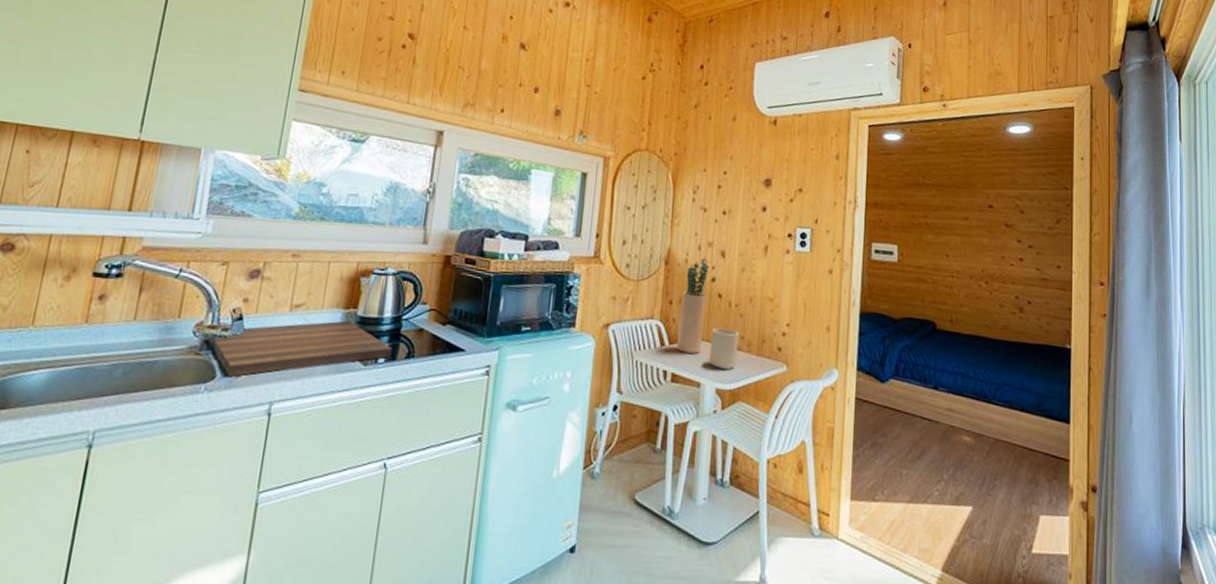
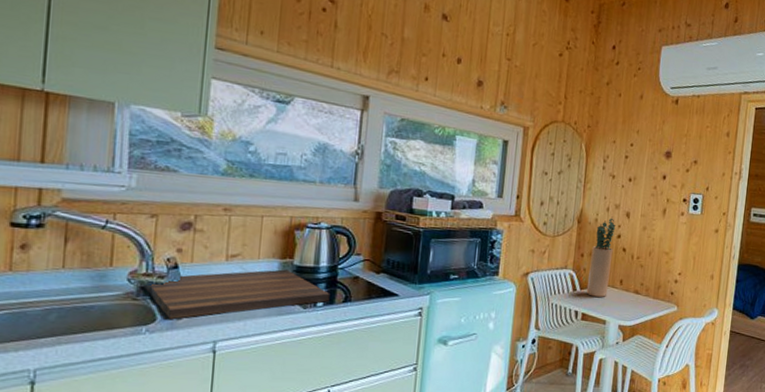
cup: present [709,327,739,369] -> none [614,276,640,310]

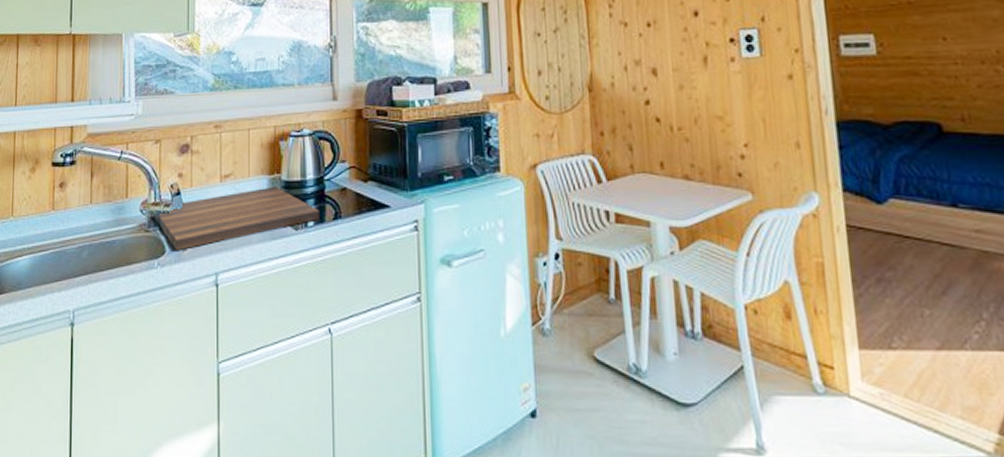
vase: present [586,216,616,298] -> none [613,77,646,190]

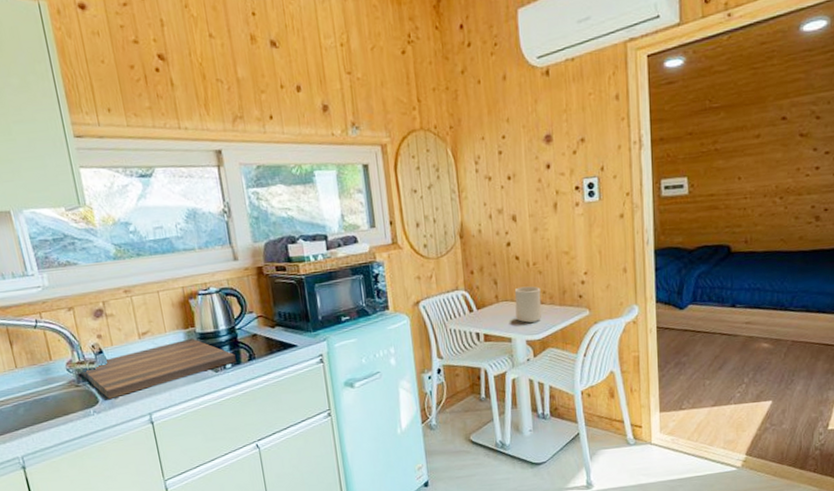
cup: none [654,156,690,203] -> present [514,286,542,323]

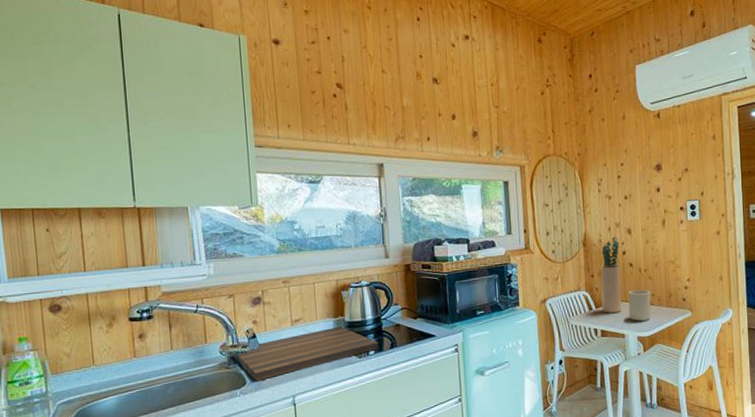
vase: none [481,223,508,315] -> present [600,235,622,314]

